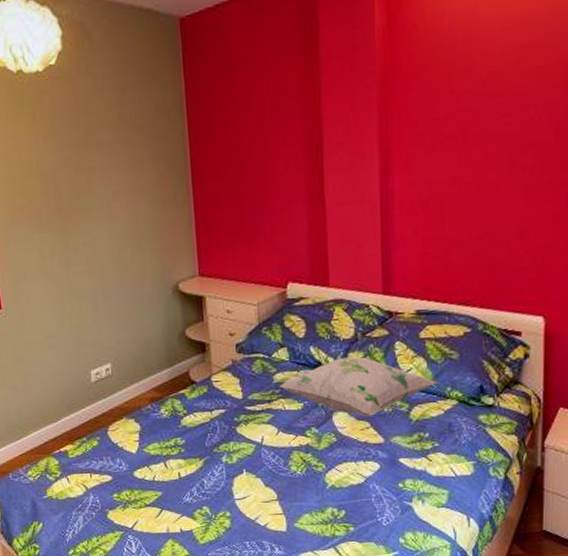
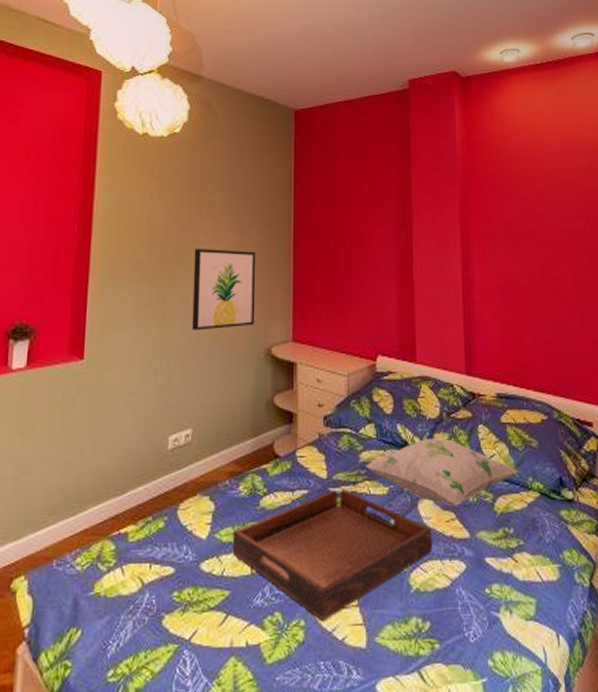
wall art: none [89,188,160,274] -> present [191,249,256,330]
serving tray: none [159,407,347,513] -> present [232,489,433,621]

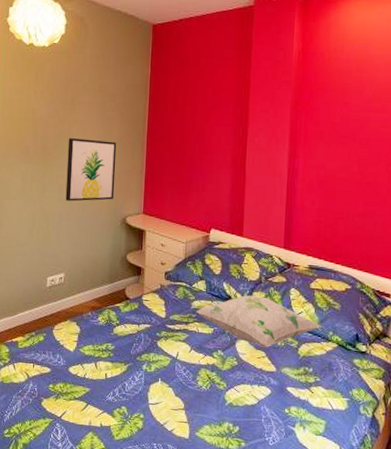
serving tray: present [232,489,433,621] -> none [92,326,246,417]

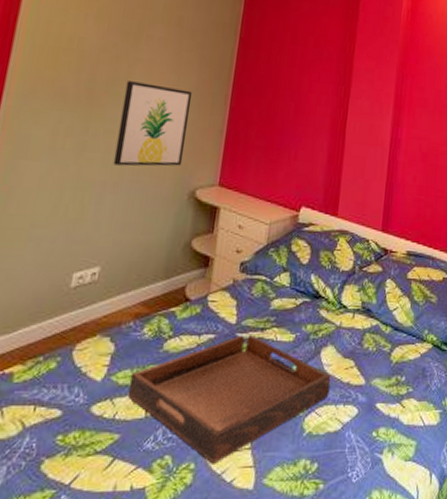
serving tray: none [92,326,246,417] -> present [127,335,331,464]
decorative pillow: present [196,295,323,347] -> none [276,290,418,354]

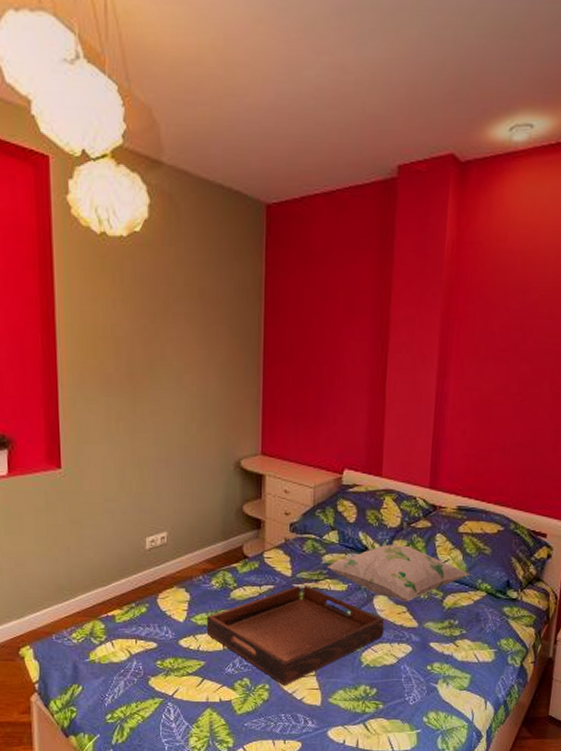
wall art: present [113,81,193,167] -> none [162,362,225,443]
decorative pillow: none [276,290,418,354] -> present [328,545,471,601]

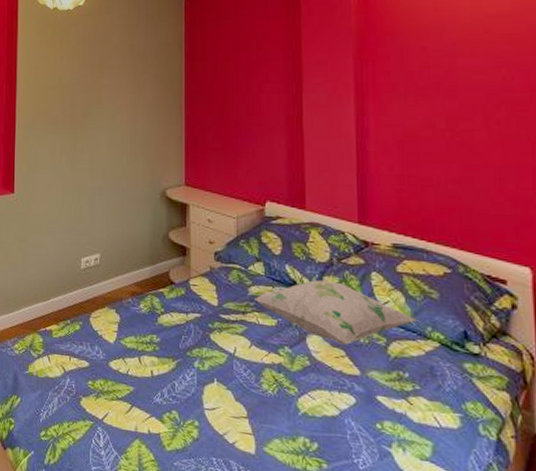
serving tray: present [206,586,385,686] -> none [135,316,321,425]

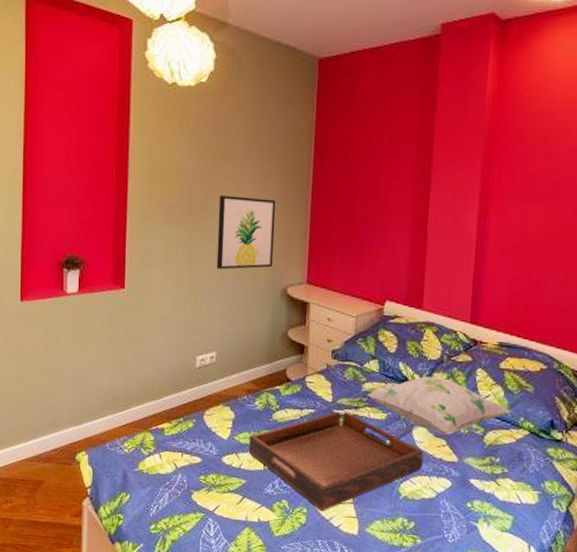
wall art: none [97,105,151,173] -> present [216,195,276,270]
serving tray: none [135,316,321,425] -> present [248,411,424,511]

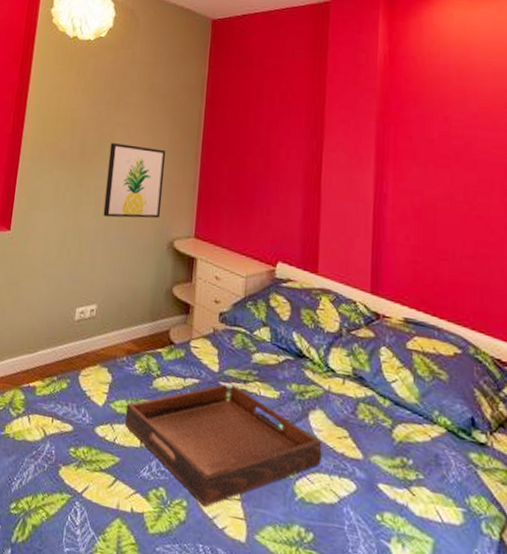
decorative pillow: present [368,376,513,435] -> none [258,351,425,425]

